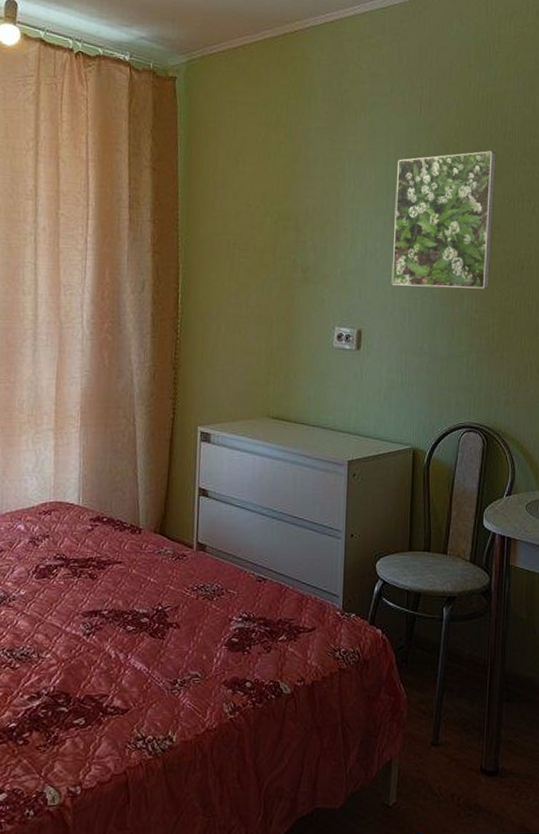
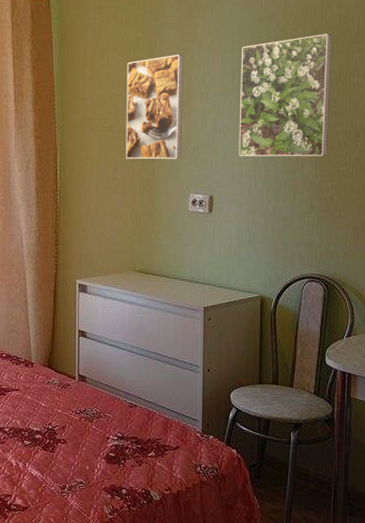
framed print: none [261,163,332,286] -> present [125,54,184,160]

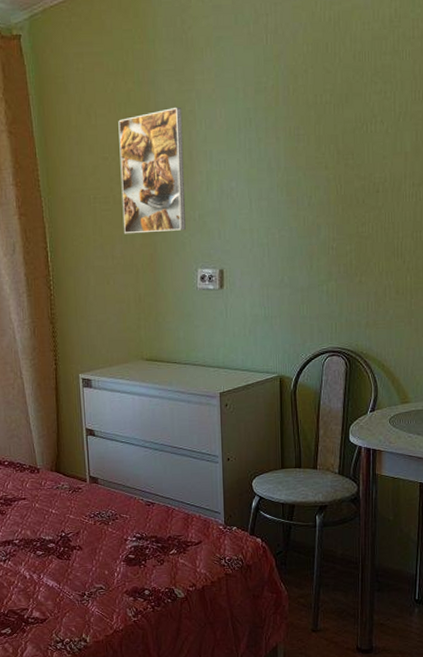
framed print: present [238,34,332,157] -> none [247,74,347,223]

